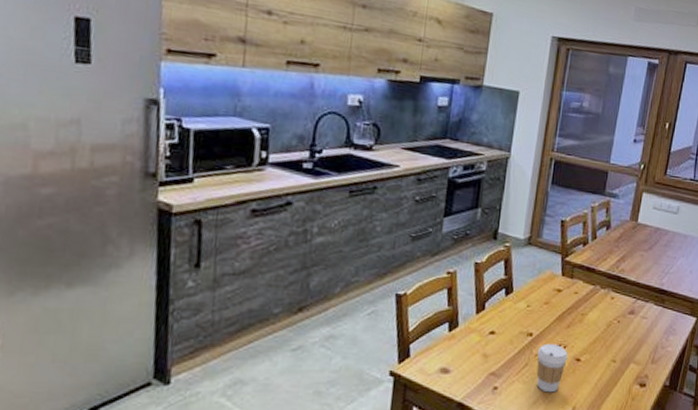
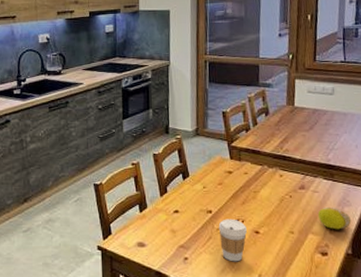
fruit: none [642,335,674,360] -> present [317,208,352,230]

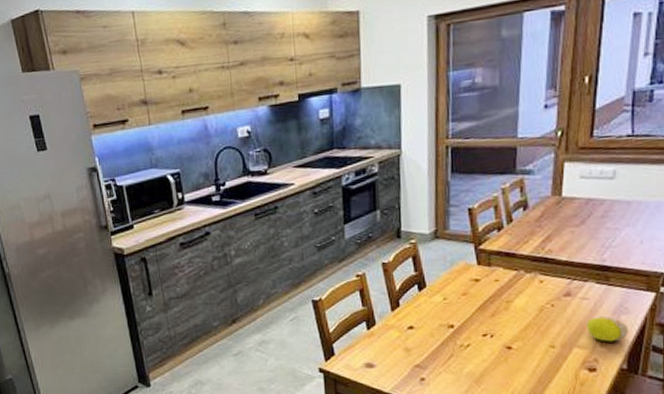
coffee cup: present [218,219,247,262] -> none [461,333,496,382]

